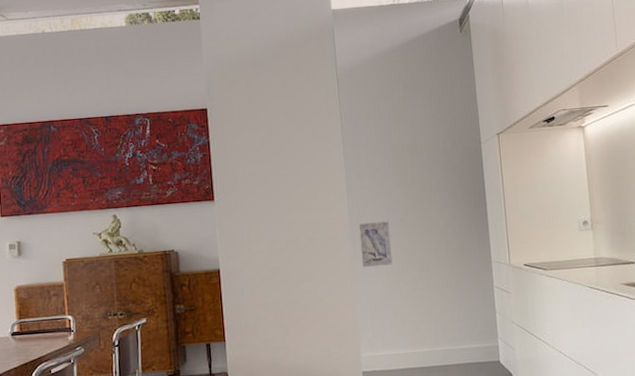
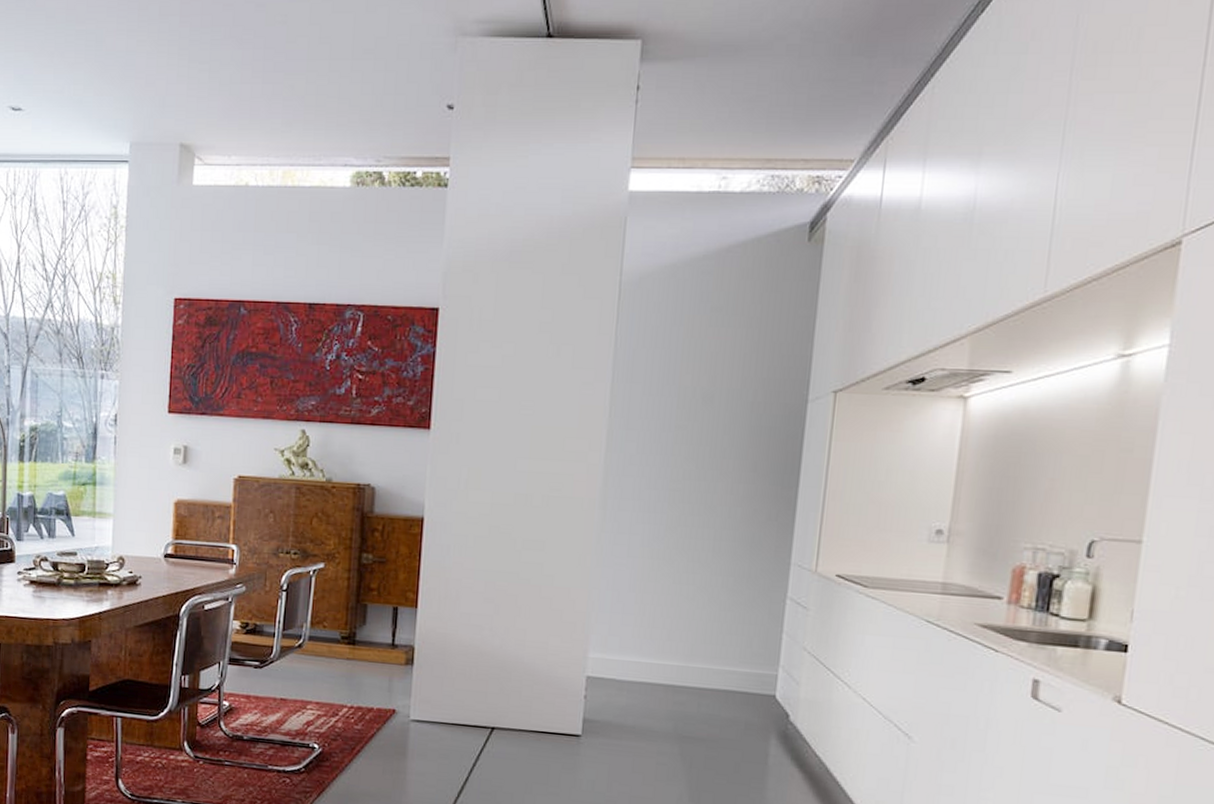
wall art: present [359,221,393,267] -> none [610,486,657,547]

